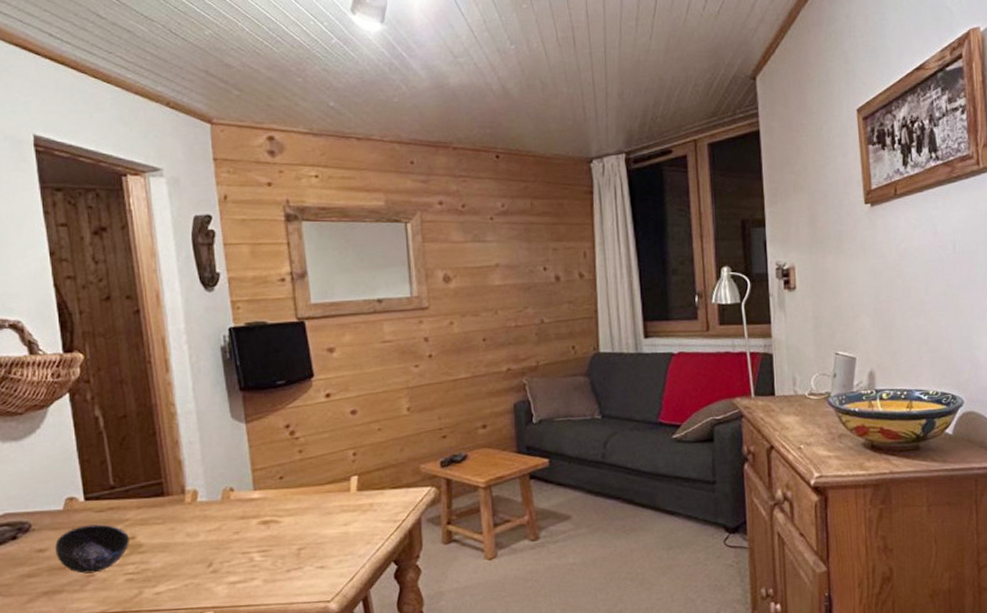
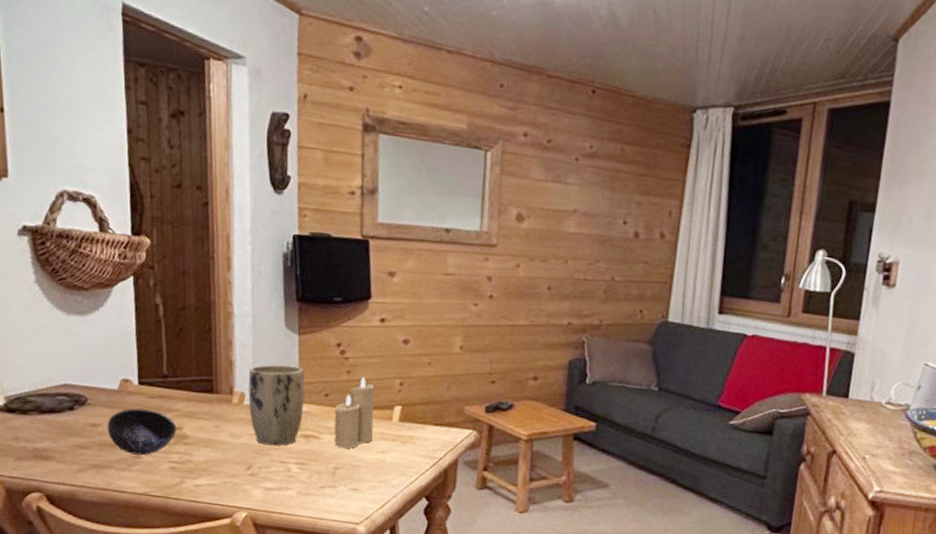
plant pot: none [199,454,259,539] -> present [248,364,305,446]
candle: none [291,454,333,527] -> present [334,377,375,448]

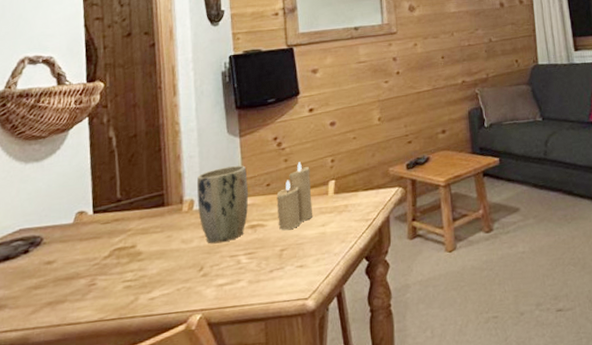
bowl: present [107,408,176,456] -> none [62,235,130,283]

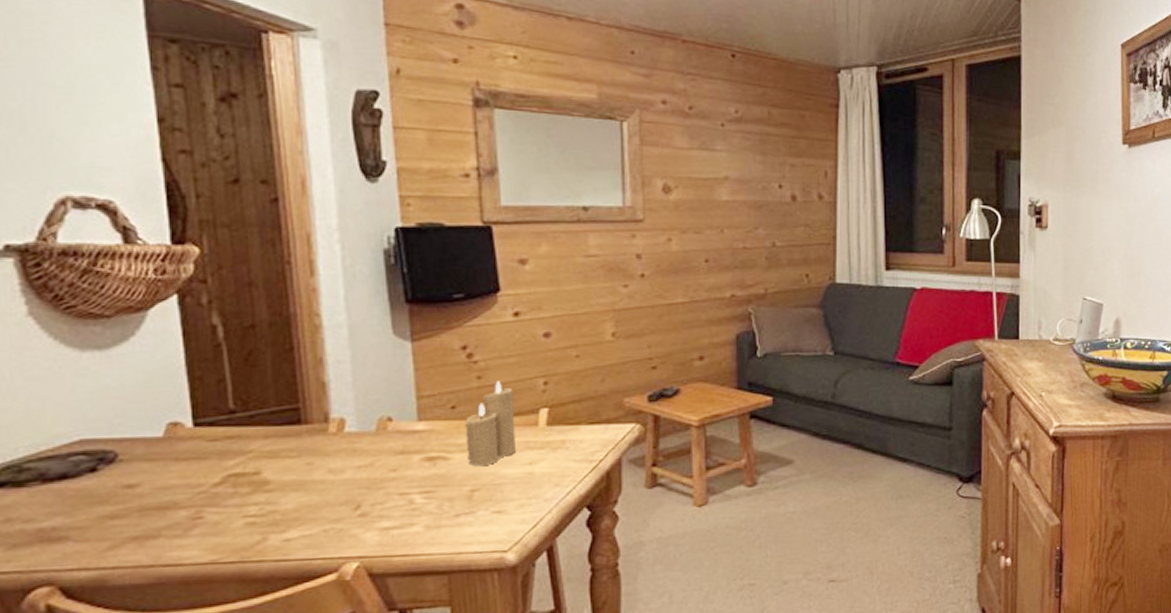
plant pot: present [196,165,248,244] -> none [348,378,424,477]

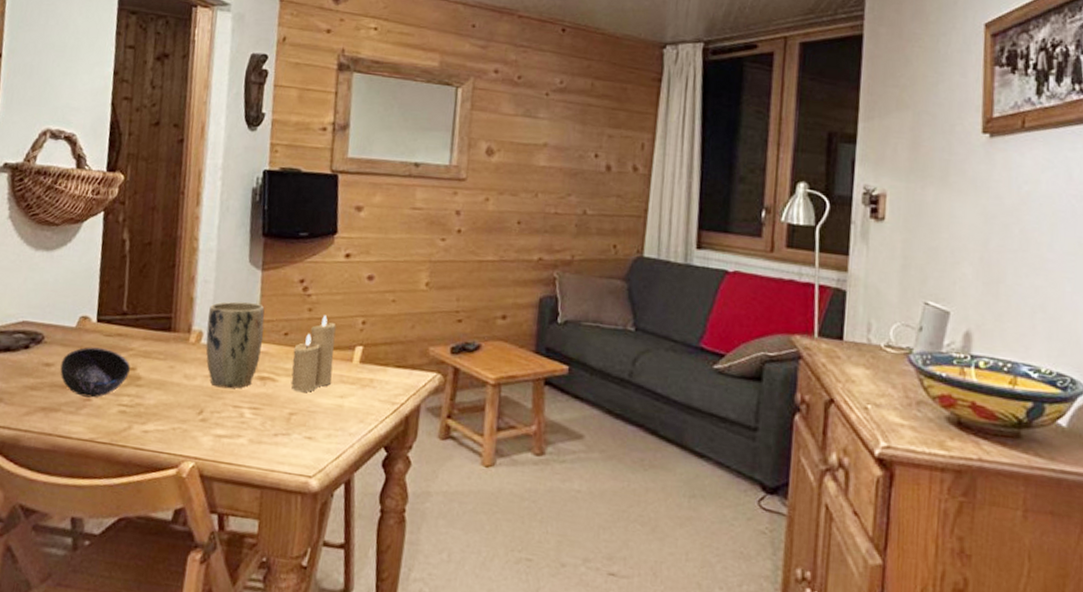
bowl: none [150,456,252,516] -> present [60,347,130,398]
plant pot: none [348,378,424,477] -> present [205,301,265,389]

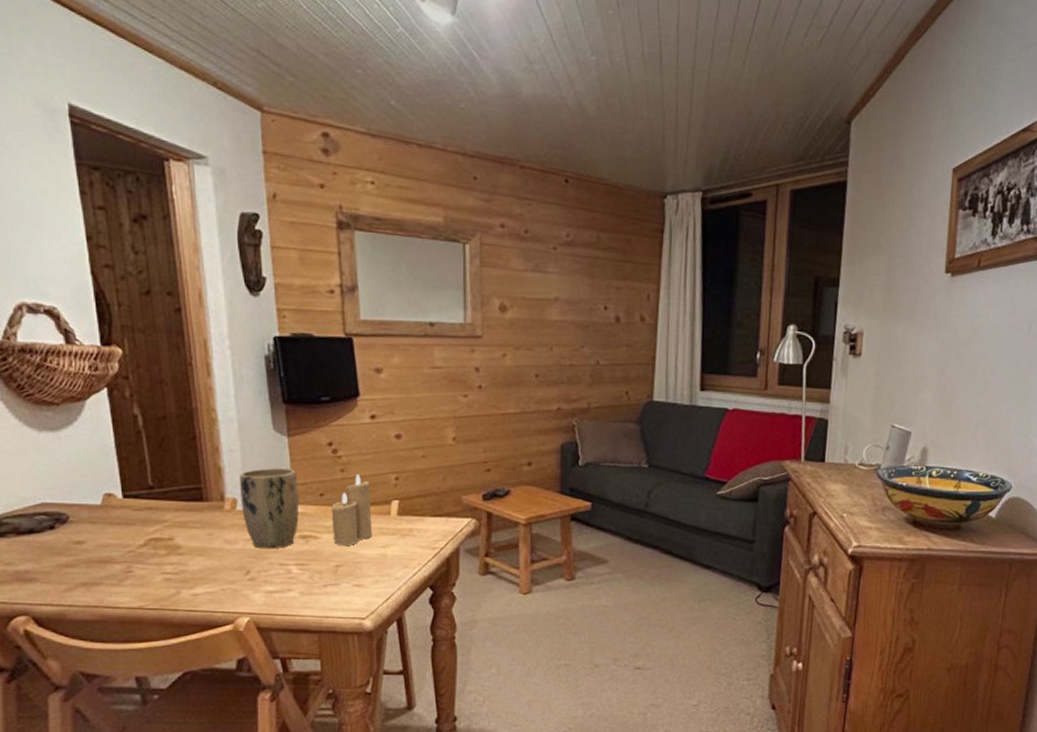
bowl: present [60,347,130,398] -> none [93,522,167,569]

